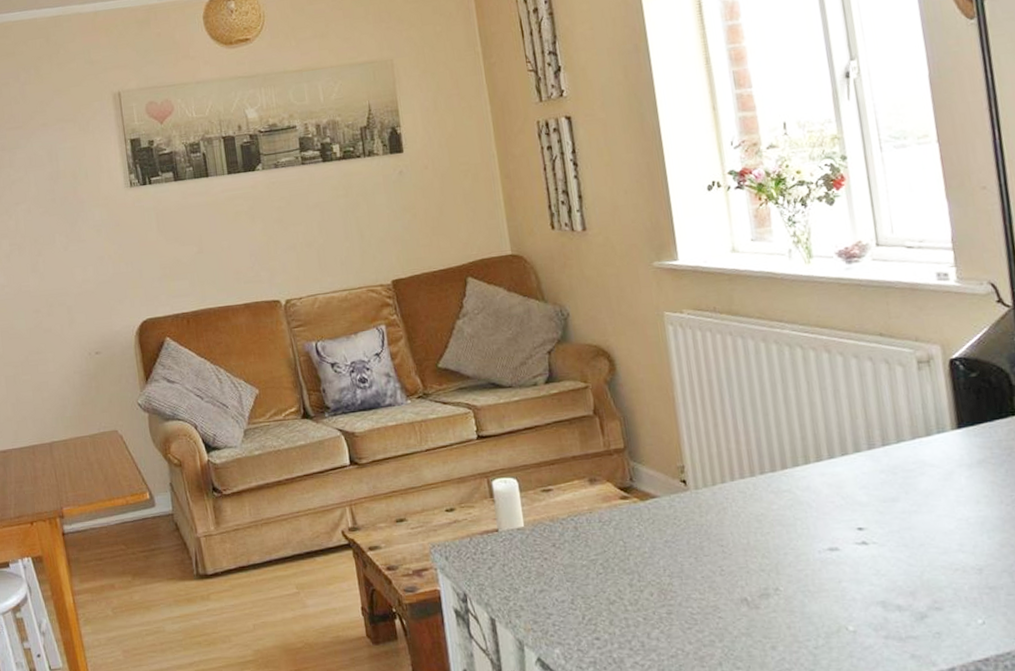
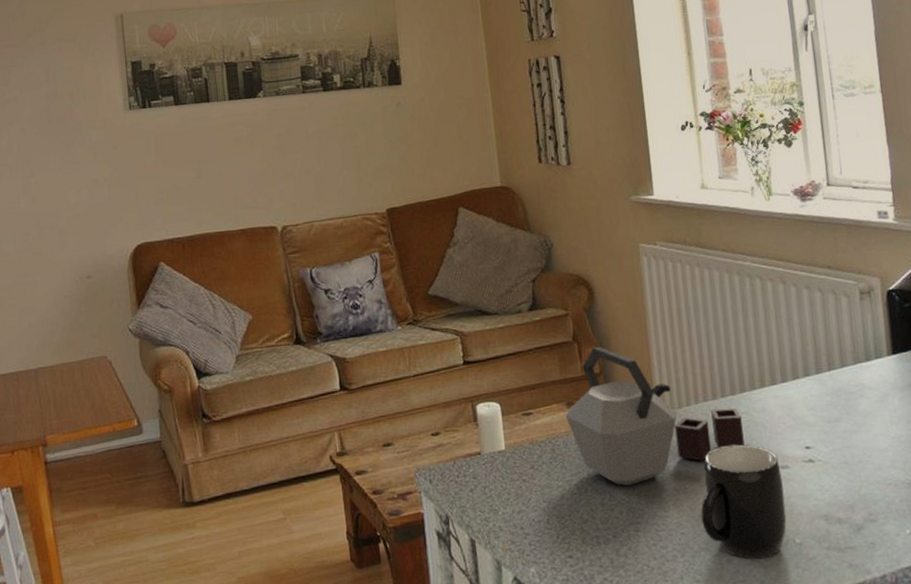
kettle: none [588,420,788,566] -> present [565,346,745,486]
mug: none [740,524,838,646] -> present [700,444,787,559]

